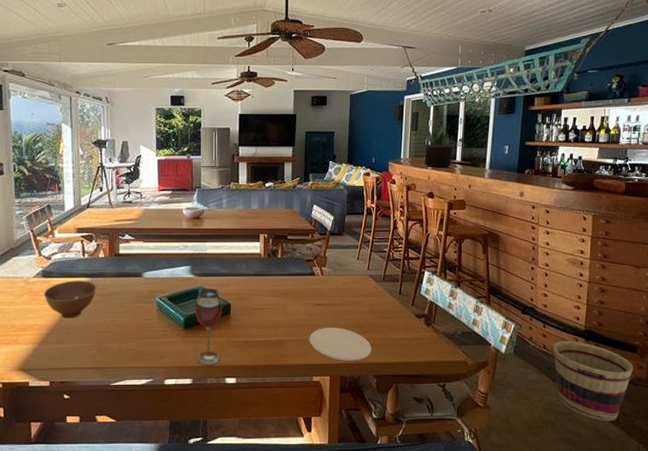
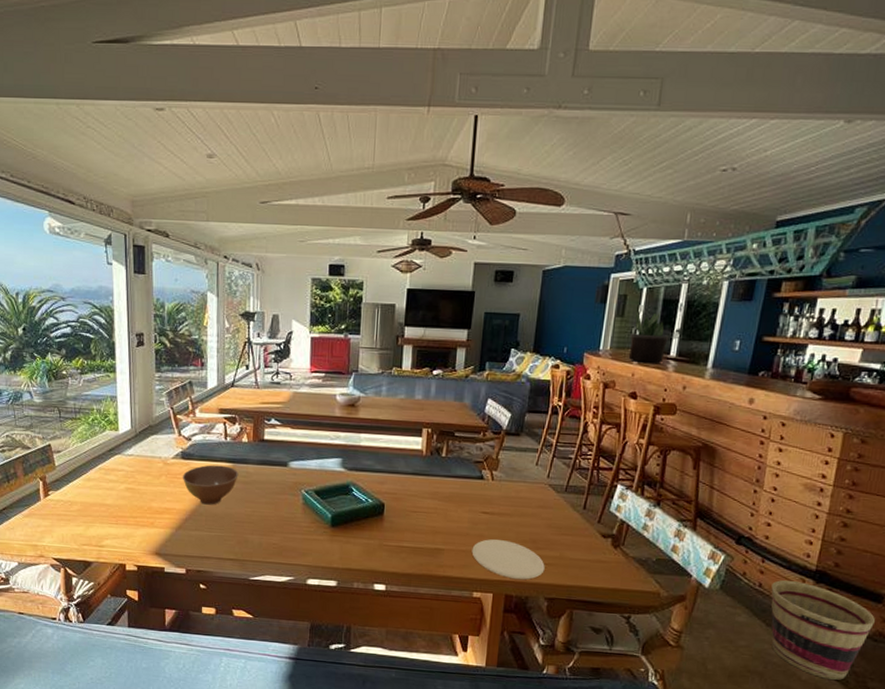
wineglass: present [195,287,223,365] -> none [343,484,376,569]

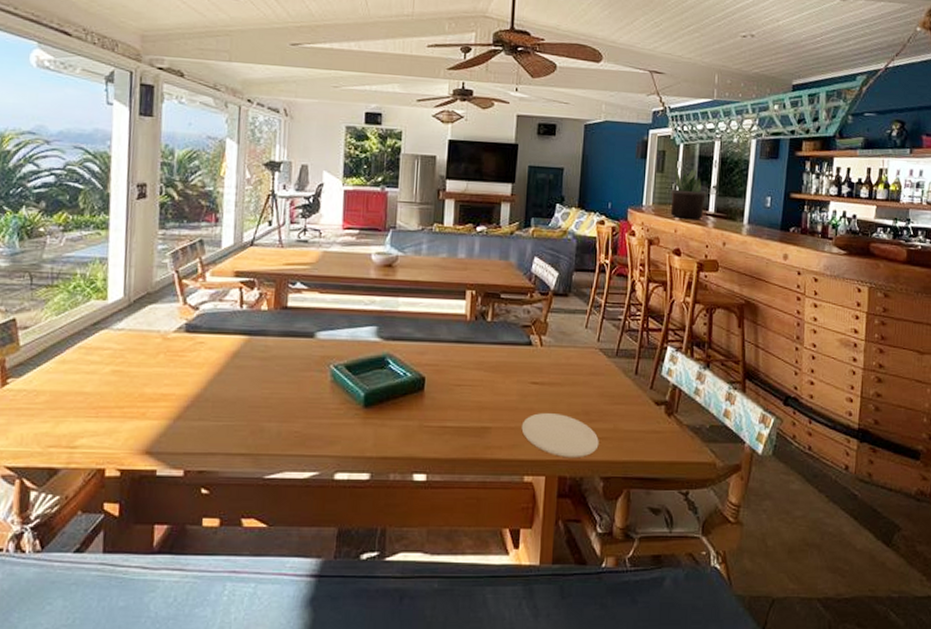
bowl: present [182,465,239,505] -> none [185,338,256,388]
basket: present [771,580,876,680] -> none [820,442,916,546]

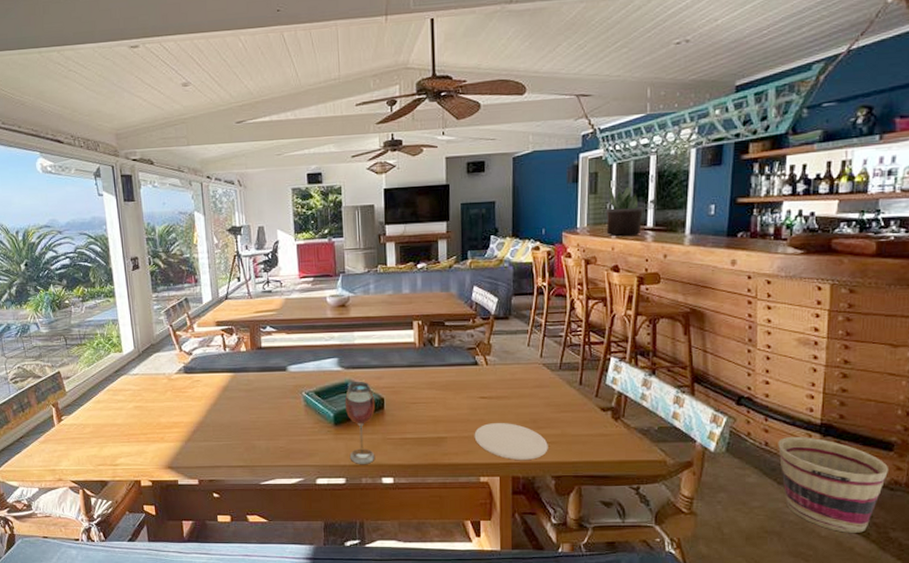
wineglass: none [378,355,415,456] -> present [344,381,376,464]
basket: none [820,442,916,546] -> present [778,437,889,533]

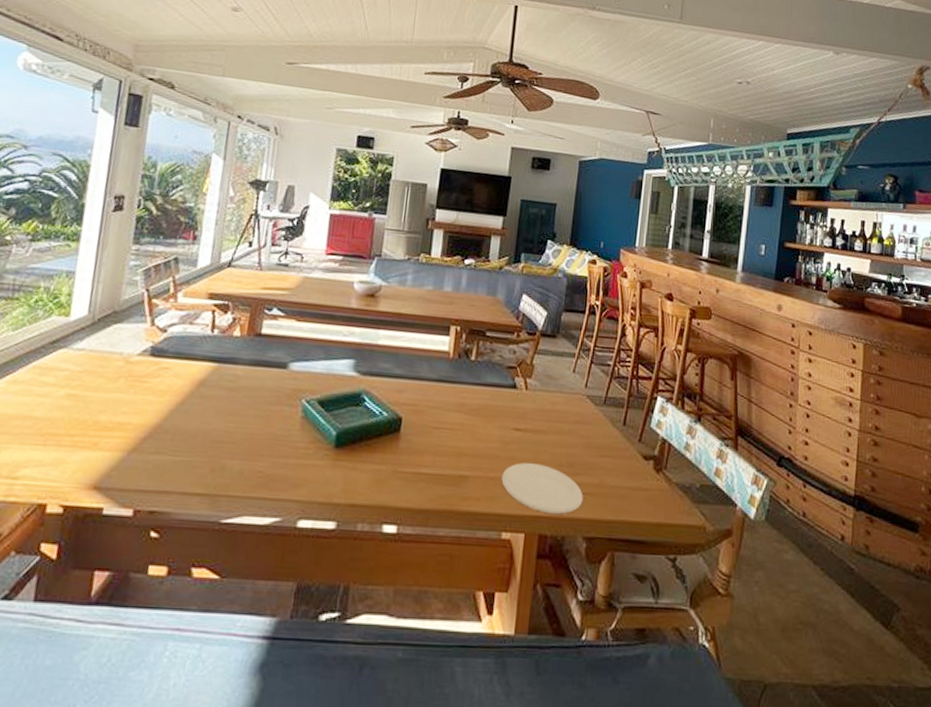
wineglass: present [344,381,376,464] -> none [346,392,391,504]
planter: present [606,186,644,237] -> none [664,208,701,265]
basket: present [778,437,889,533] -> none [815,508,915,628]

